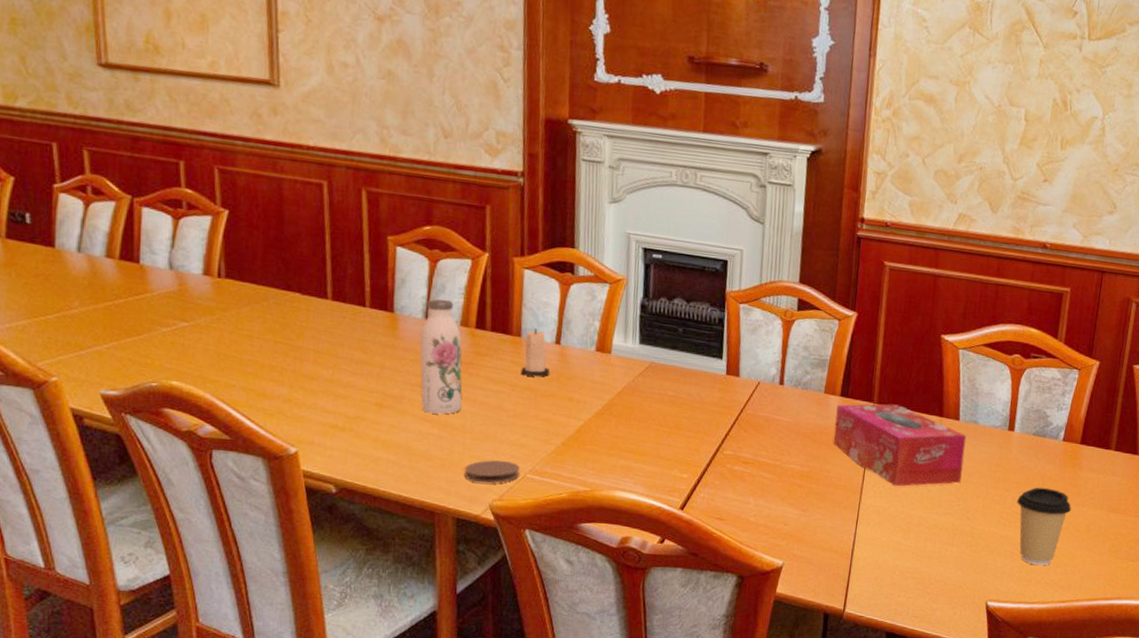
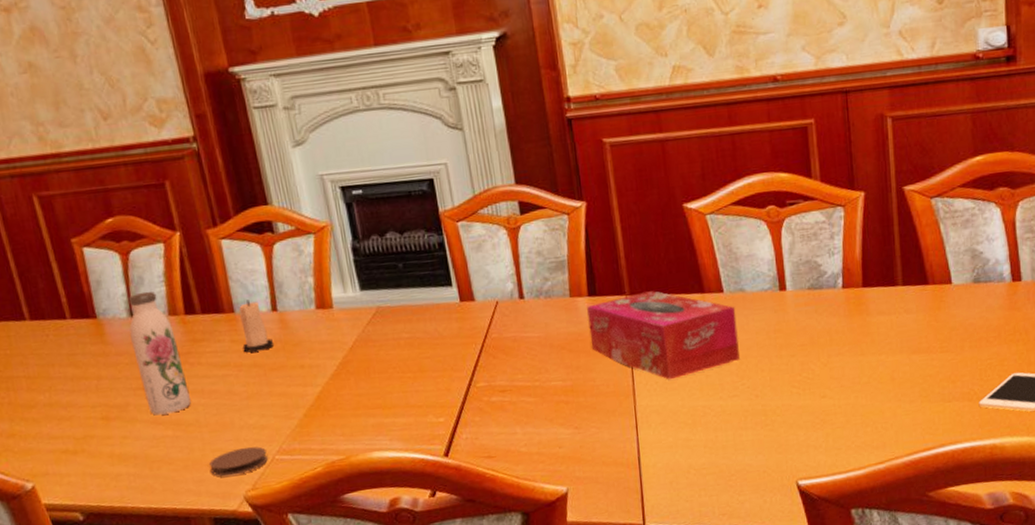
coffee cup: present [1017,487,1072,566] -> none [806,343,869,430]

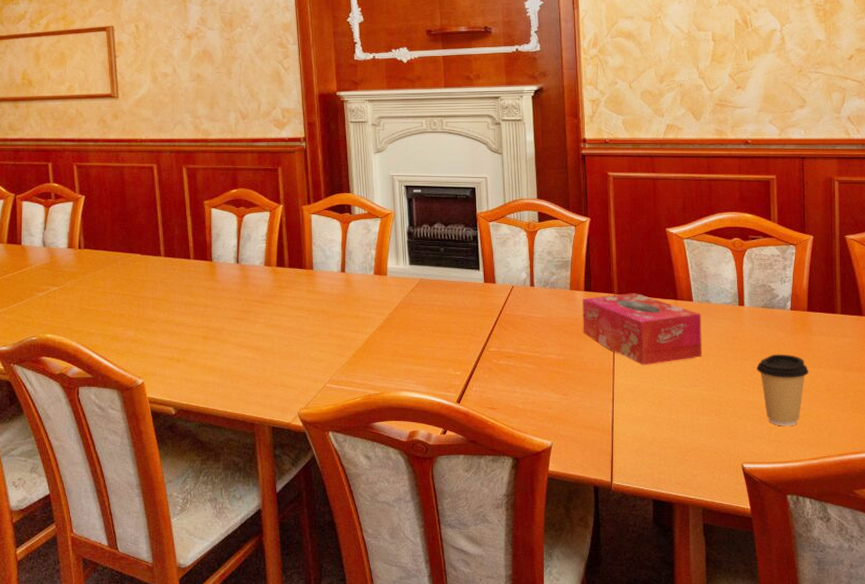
water bottle: present [128,291,191,415] -> none [234,246,270,340]
coaster: present [209,446,269,477] -> none [276,375,321,395]
candle: present [239,300,273,353] -> none [315,261,338,301]
coffee cup: none [806,343,869,430] -> present [757,354,809,427]

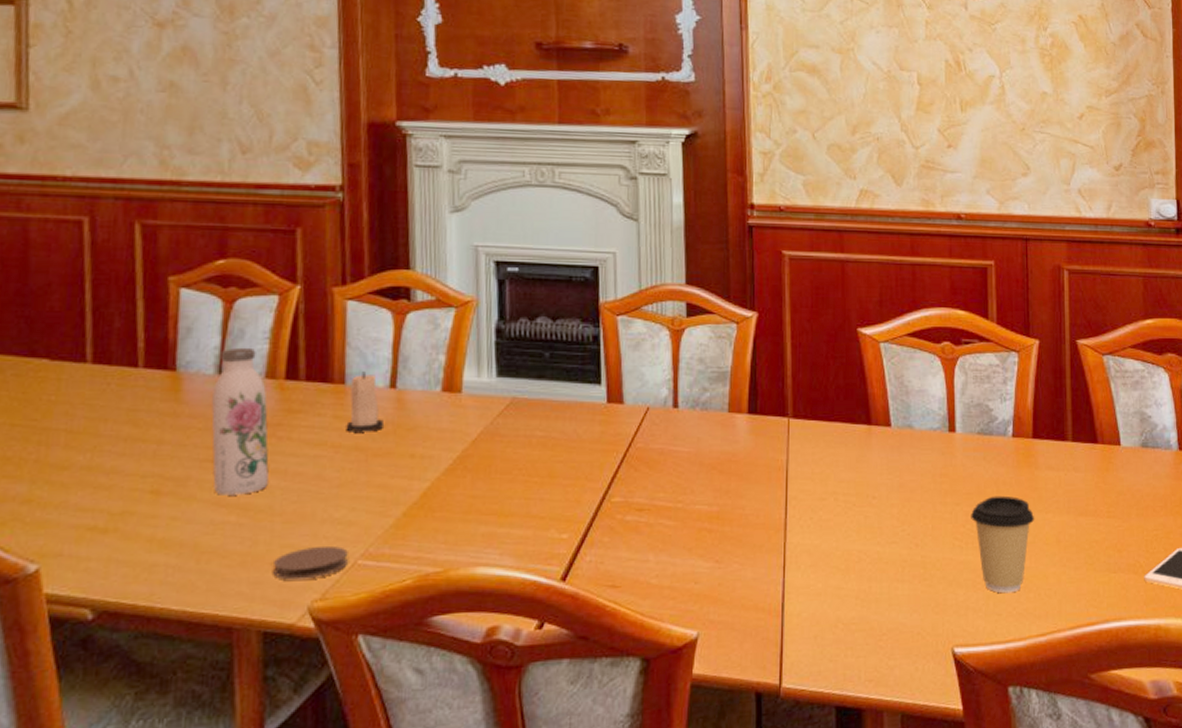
water bottle: none [234,246,270,340] -> present [211,347,269,495]
coaster: none [276,375,321,395] -> present [273,546,349,580]
candle: none [315,261,338,301] -> present [346,371,383,432]
tissue box: present [583,292,702,366] -> none [745,415,902,517]

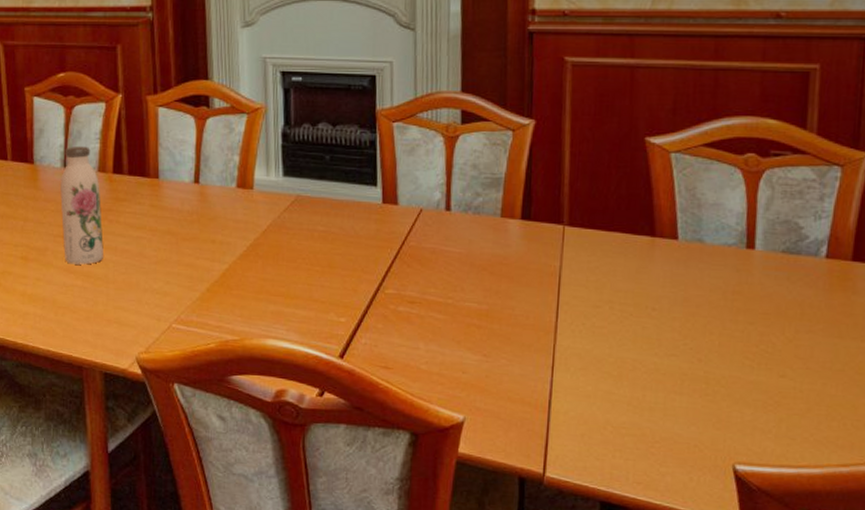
coaster: present [273,546,349,580] -> none [110,310,166,335]
candle: present [346,371,383,432] -> none [160,168,190,220]
coffee cup: present [971,495,1035,594] -> none [766,318,847,419]

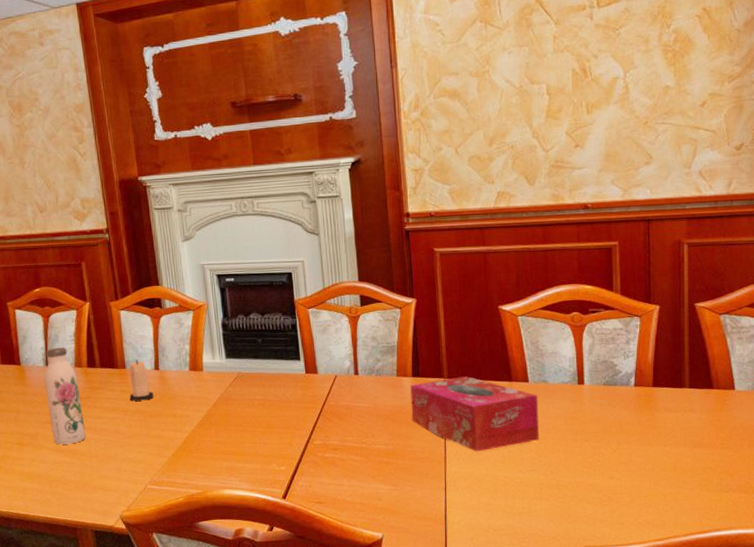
candle: none [160,168,190,220] -> present [129,359,153,401]
tissue box: none [516,224,690,324] -> present [411,375,539,452]

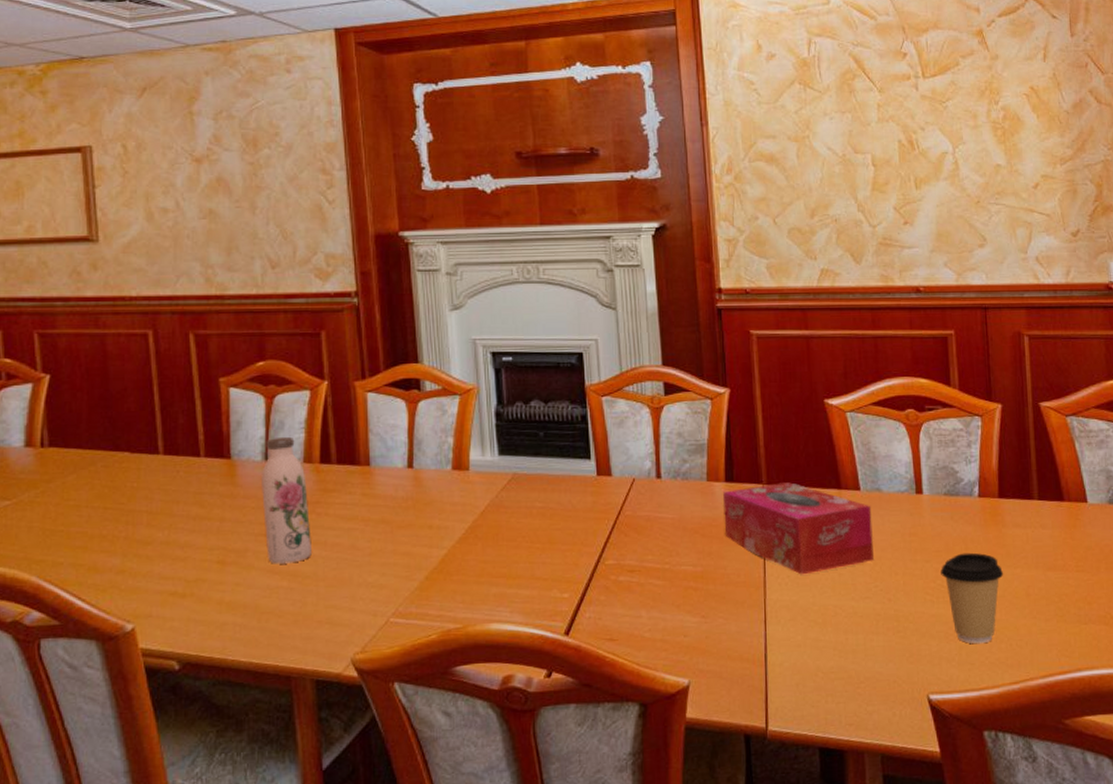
candle: present [129,359,153,401] -> none [373,454,404,508]
coffee cup: none [598,433,655,508] -> present [941,552,1004,644]

